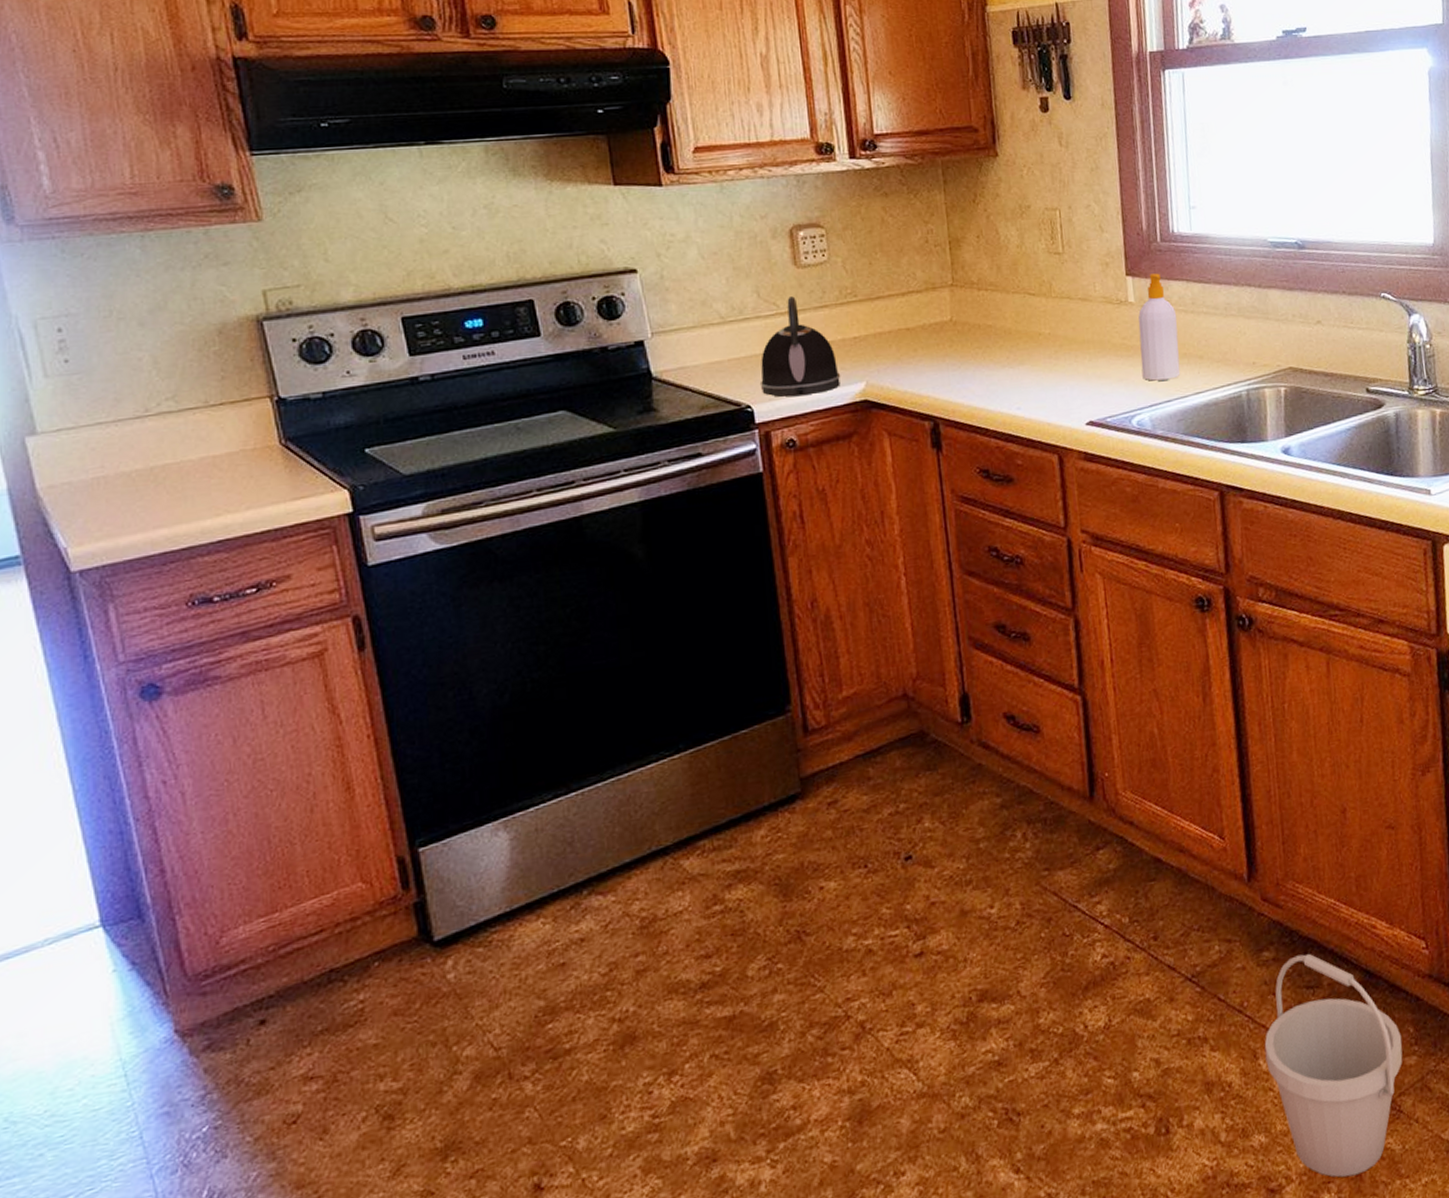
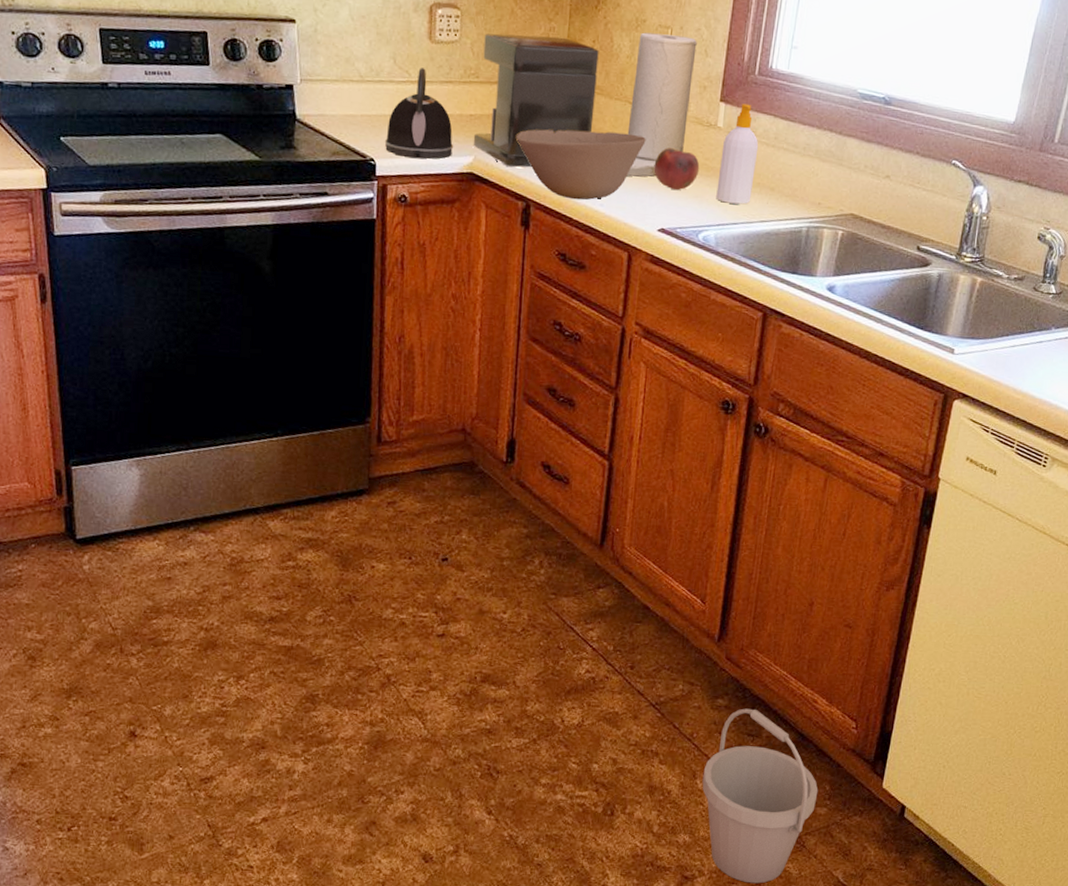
coffee maker: none [856,238,994,387] -> present [473,33,599,168]
bowl: none [910,326,1055,409] -> present [516,129,646,201]
paper towel: none [1026,215,1097,372] -> present [626,32,697,177]
fruit: none [1068,328,1119,378] -> present [654,145,700,190]

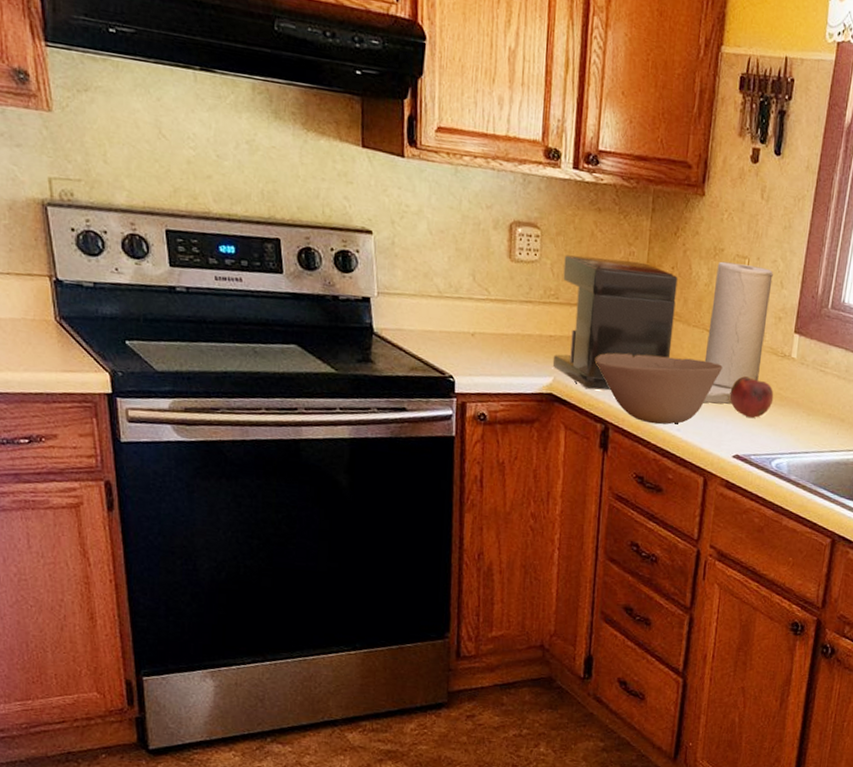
kettle: present [384,68,454,159] -> none [463,286,534,379]
soap bottle: present [716,103,759,205] -> none [789,336,831,434]

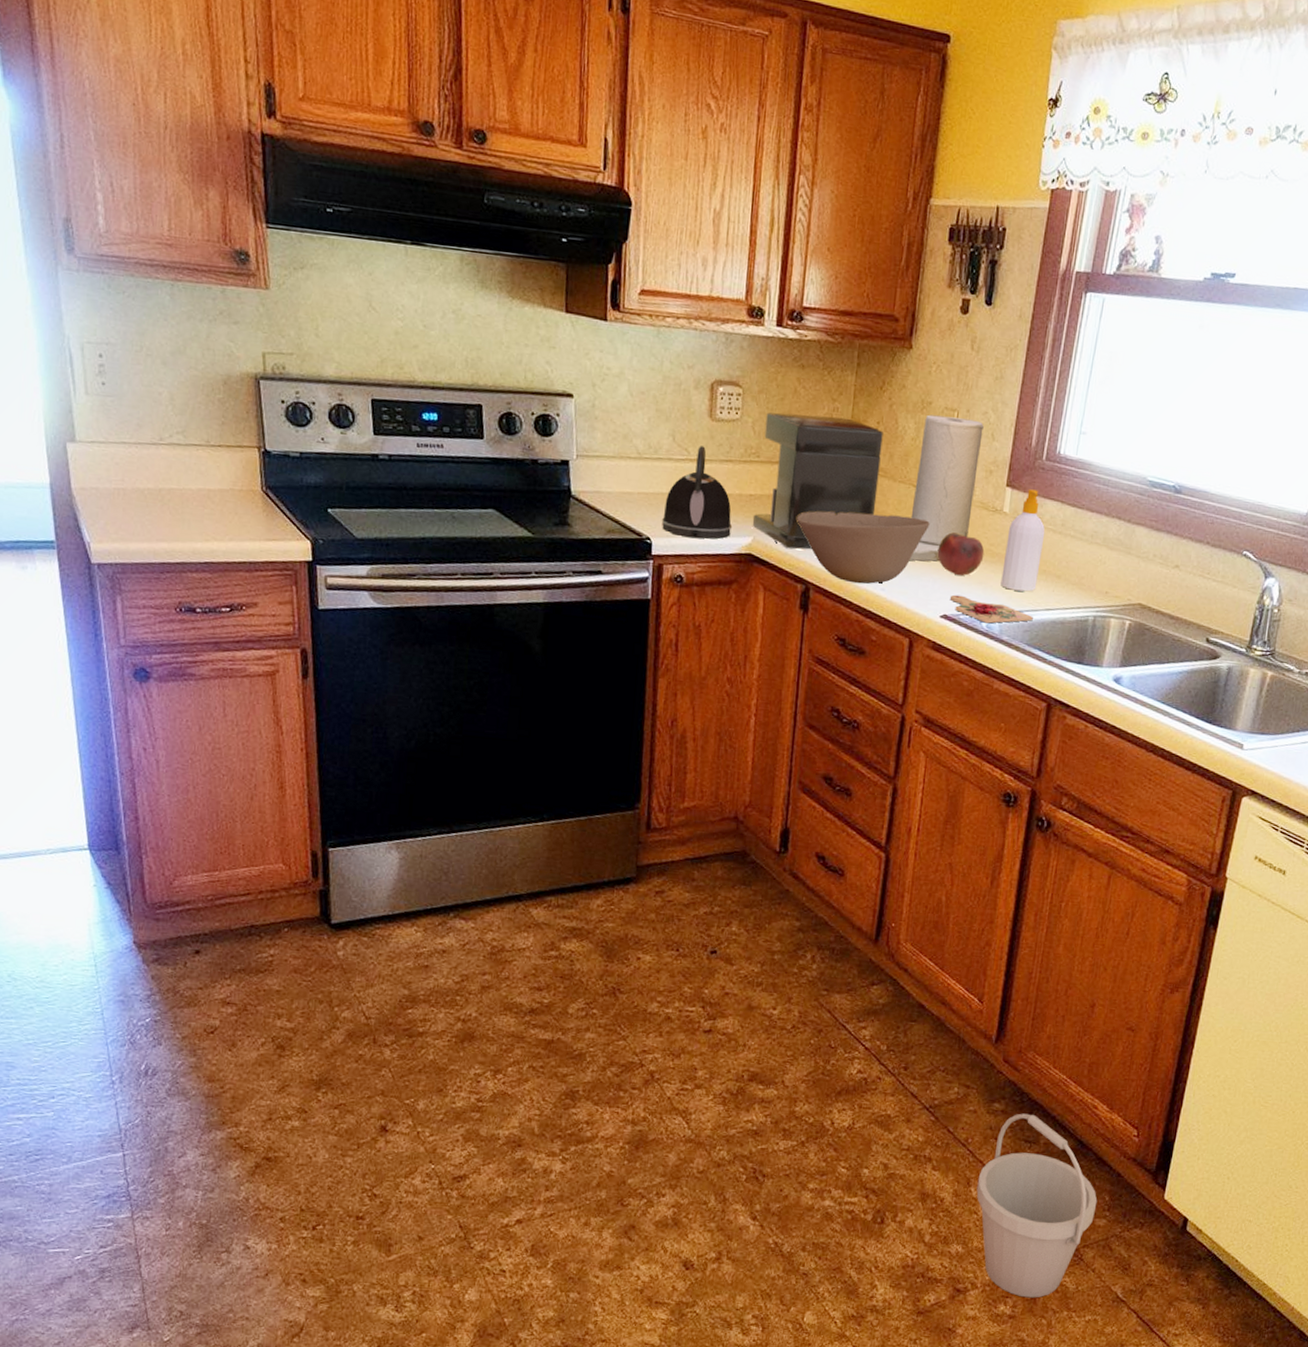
kettle: none [463,286,534,379] -> present [661,446,733,539]
cutting board: none [741,436,819,464] -> present [949,594,1033,624]
soap bottle: none [789,336,831,434] -> present [1000,489,1045,592]

